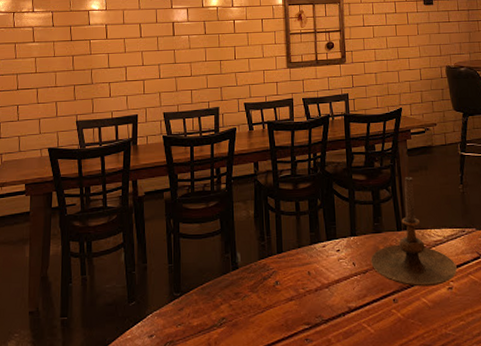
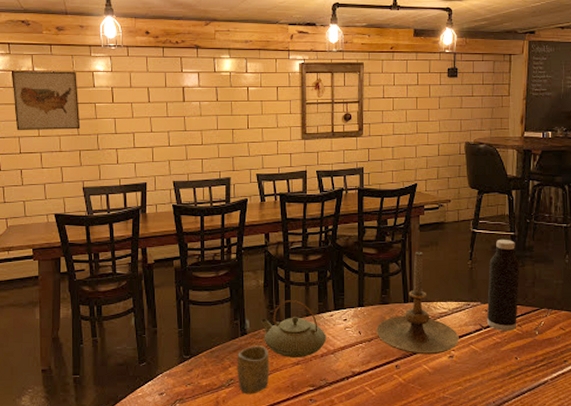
wall art: none [13,11,76,69] -> present [12,70,81,131]
cup: none [228,280,263,335] -> present [236,345,270,395]
teapot: none [251,231,320,293] -> present [260,300,327,357]

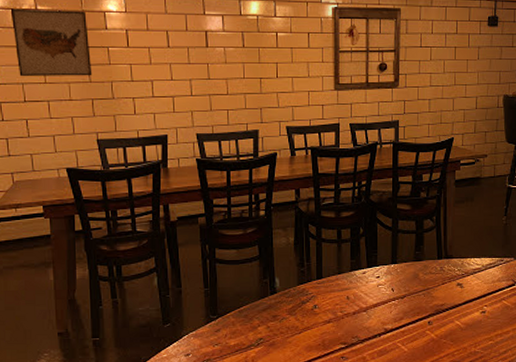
cup: present [236,345,270,395] -> none [266,304,300,354]
teapot: present [260,300,327,357] -> none [290,258,359,316]
candle holder: present [377,251,459,355] -> none [410,207,492,311]

